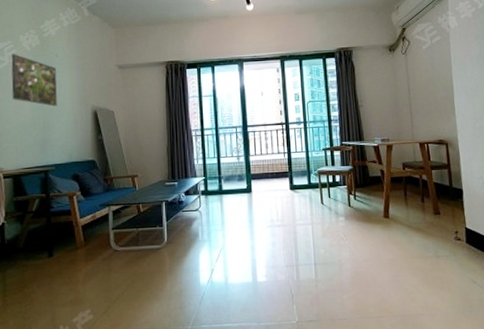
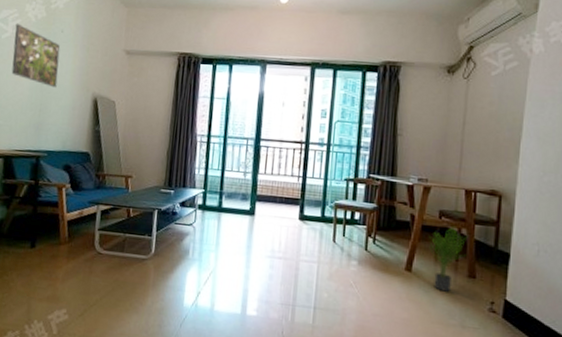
potted plant: none [398,175,429,230] -> present [430,227,468,292]

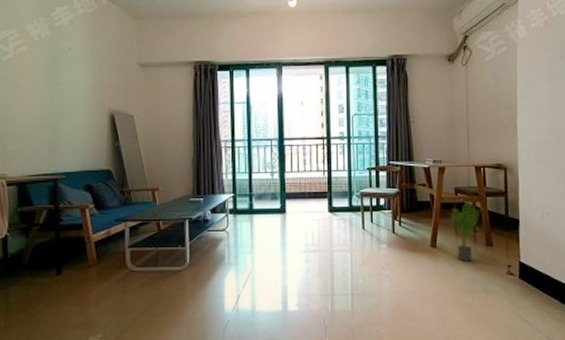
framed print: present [11,23,61,88] -> none [17,44,70,107]

